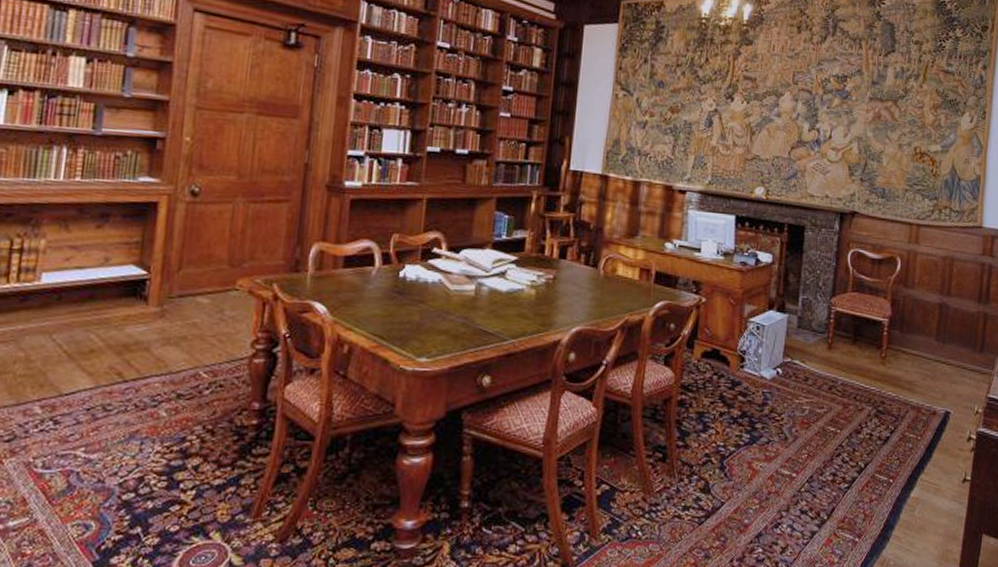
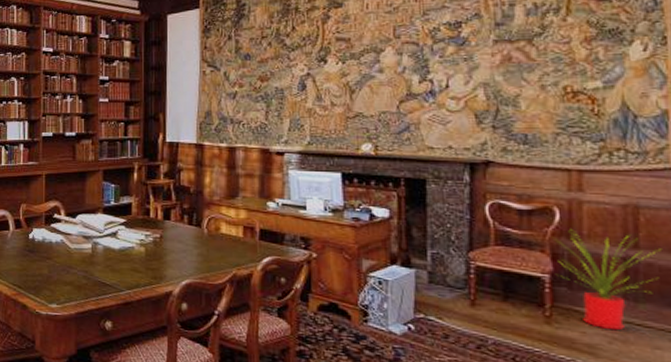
house plant: none [895,278,964,369] -> present [557,229,661,331]

